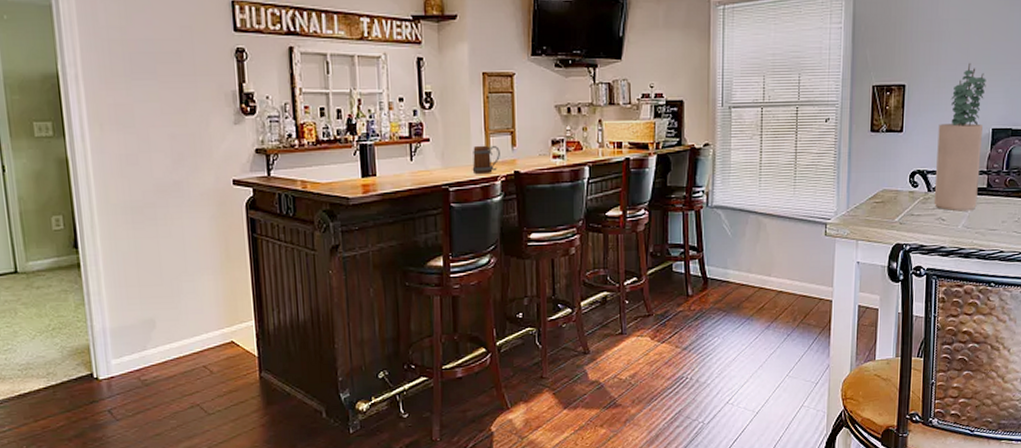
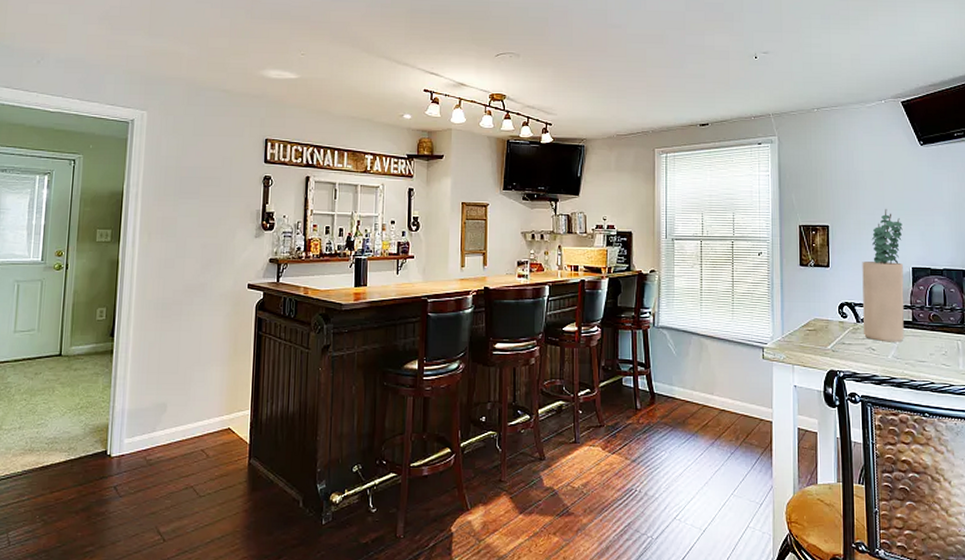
beer mug: present [472,145,500,175] -> none [448,263,473,289]

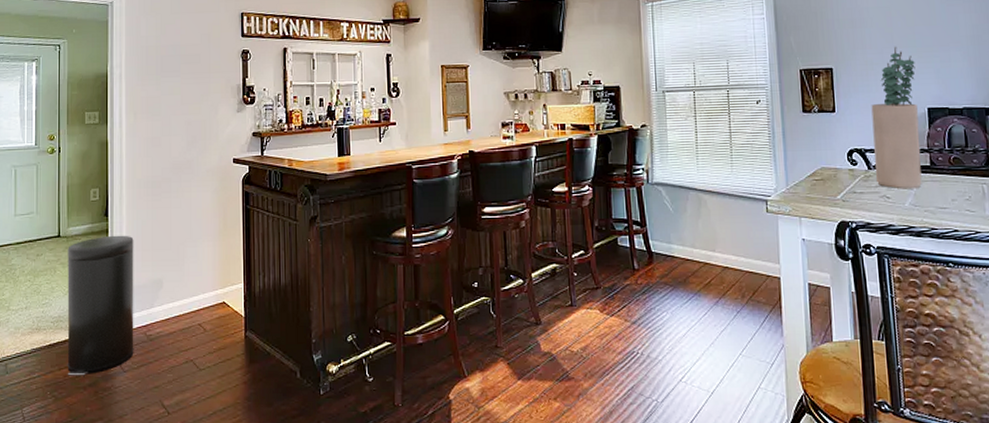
pedal bin: none [59,356,140,500] -> present [67,235,134,376]

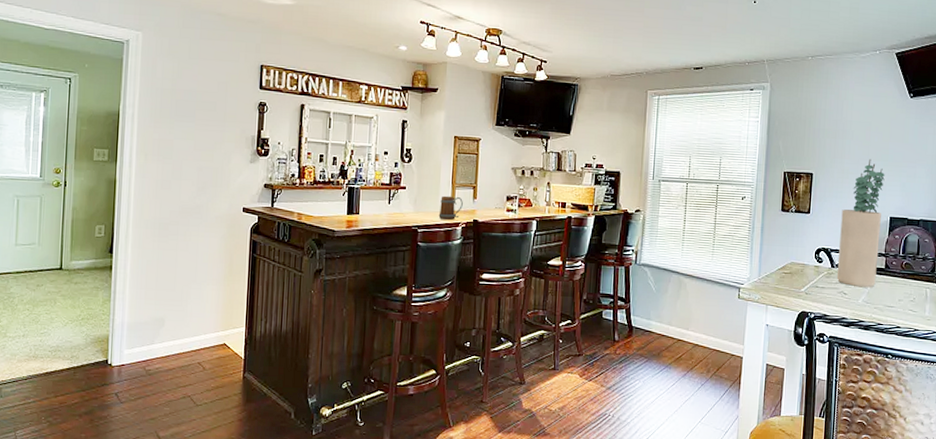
pedal bin: present [67,235,134,376] -> none [63,272,138,404]
beer mug: none [432,128,456,154] -> present [438,195,463,221]

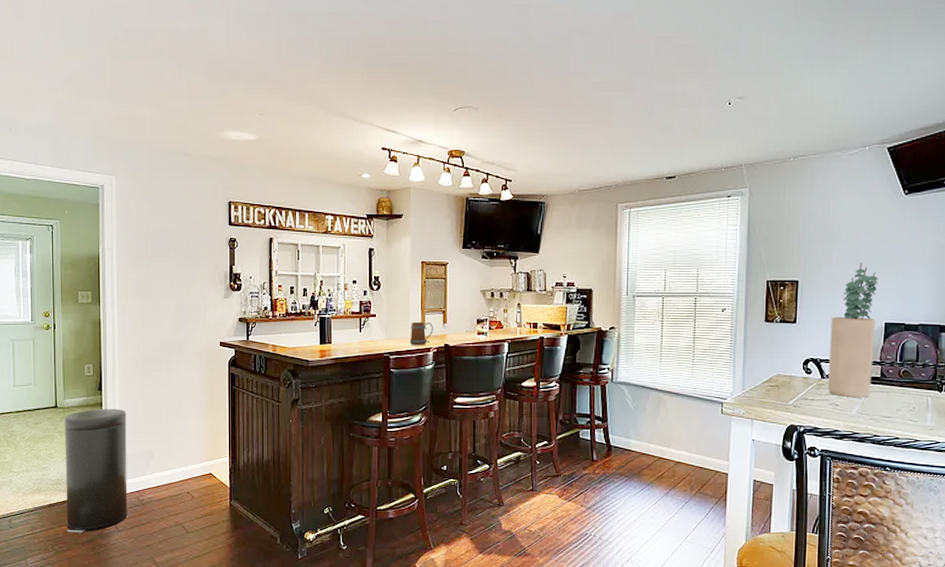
pedal bin: none [63,272,138,404] -> present [64,408,128,533]

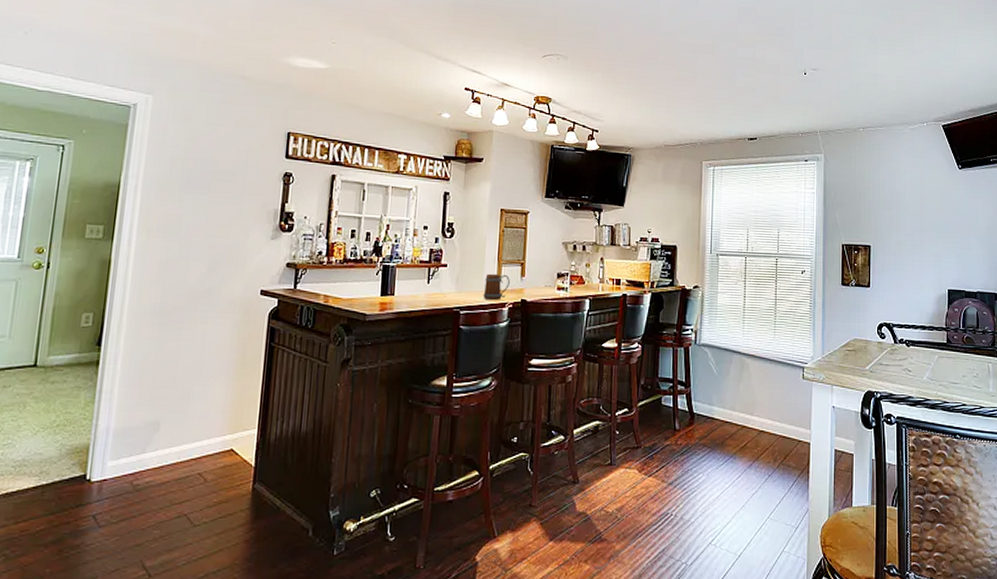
pedal bin: present [64,408,128,533] -> none [25,368,130,531]
vase: present [827,262,878,398] -> none [900,230,940,364]

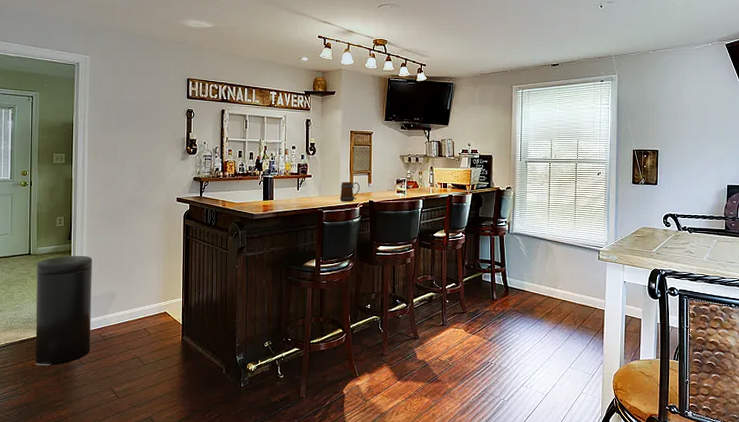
pedal bin: none [25,368,130,531] -> present [35,255,92,366]

